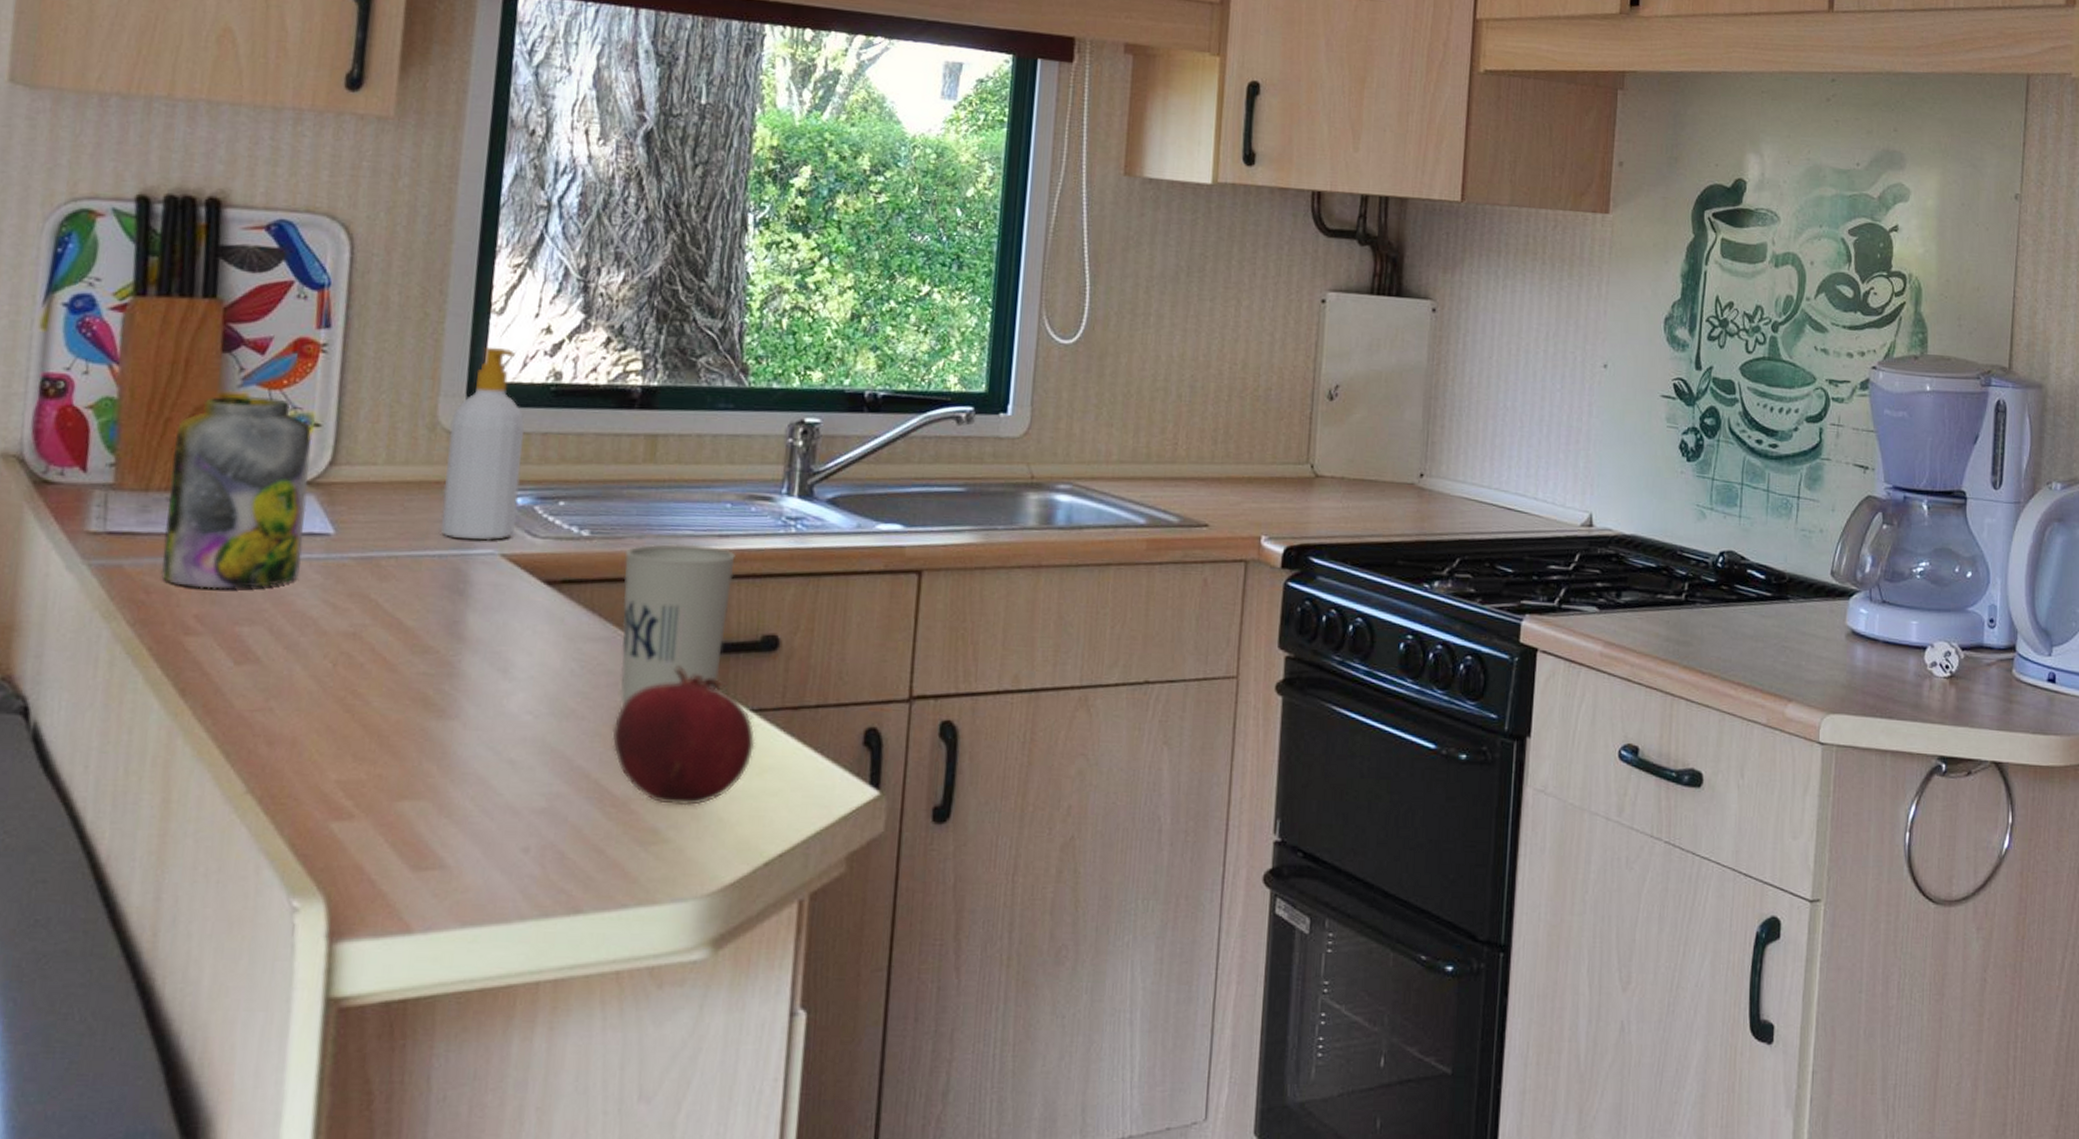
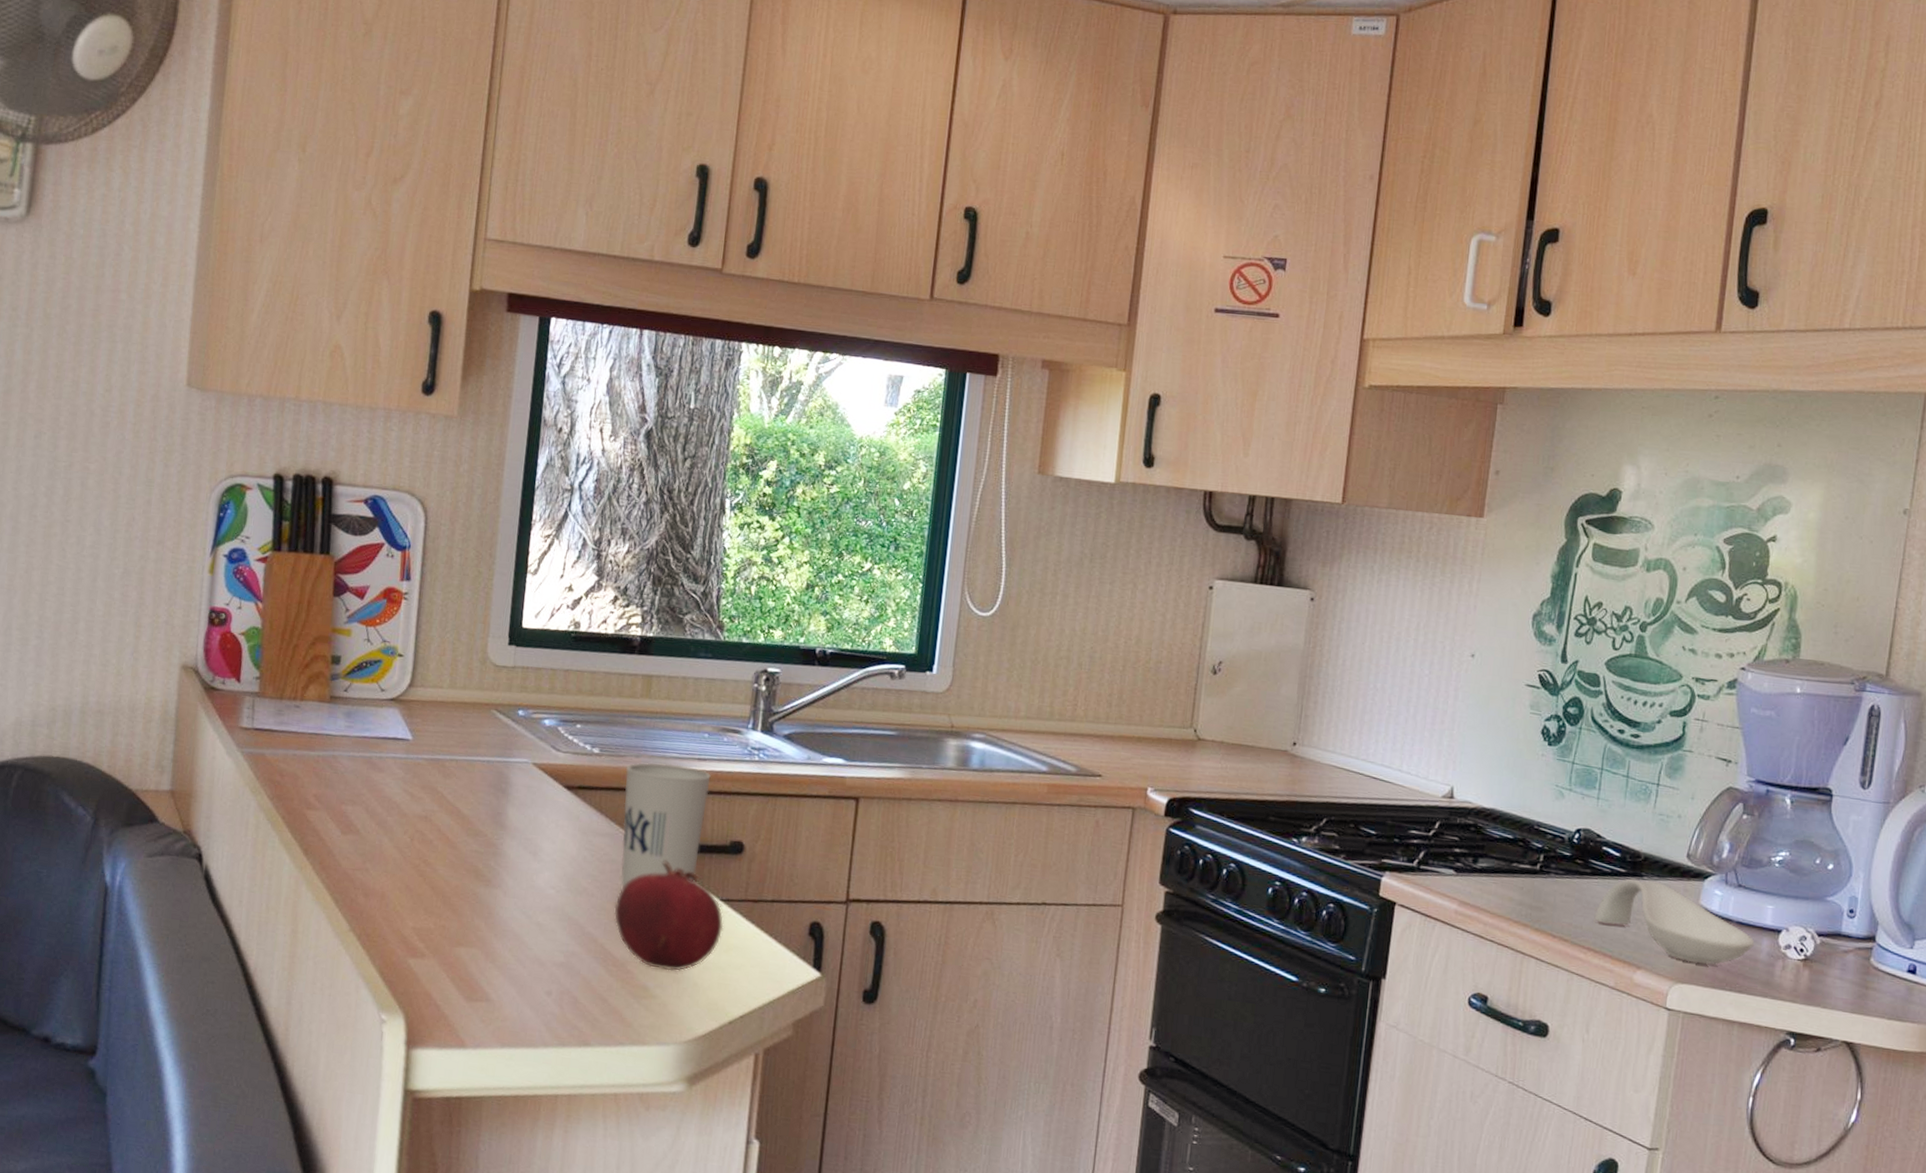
jar: present [160,396,312,589] -> none [290,630,397,777]
soap bottle: present [440,347,524,541] -> none [488,600,551,752]
spoon rest: none [1744,602,1902,691] -> present [1595,878,1755,965]

